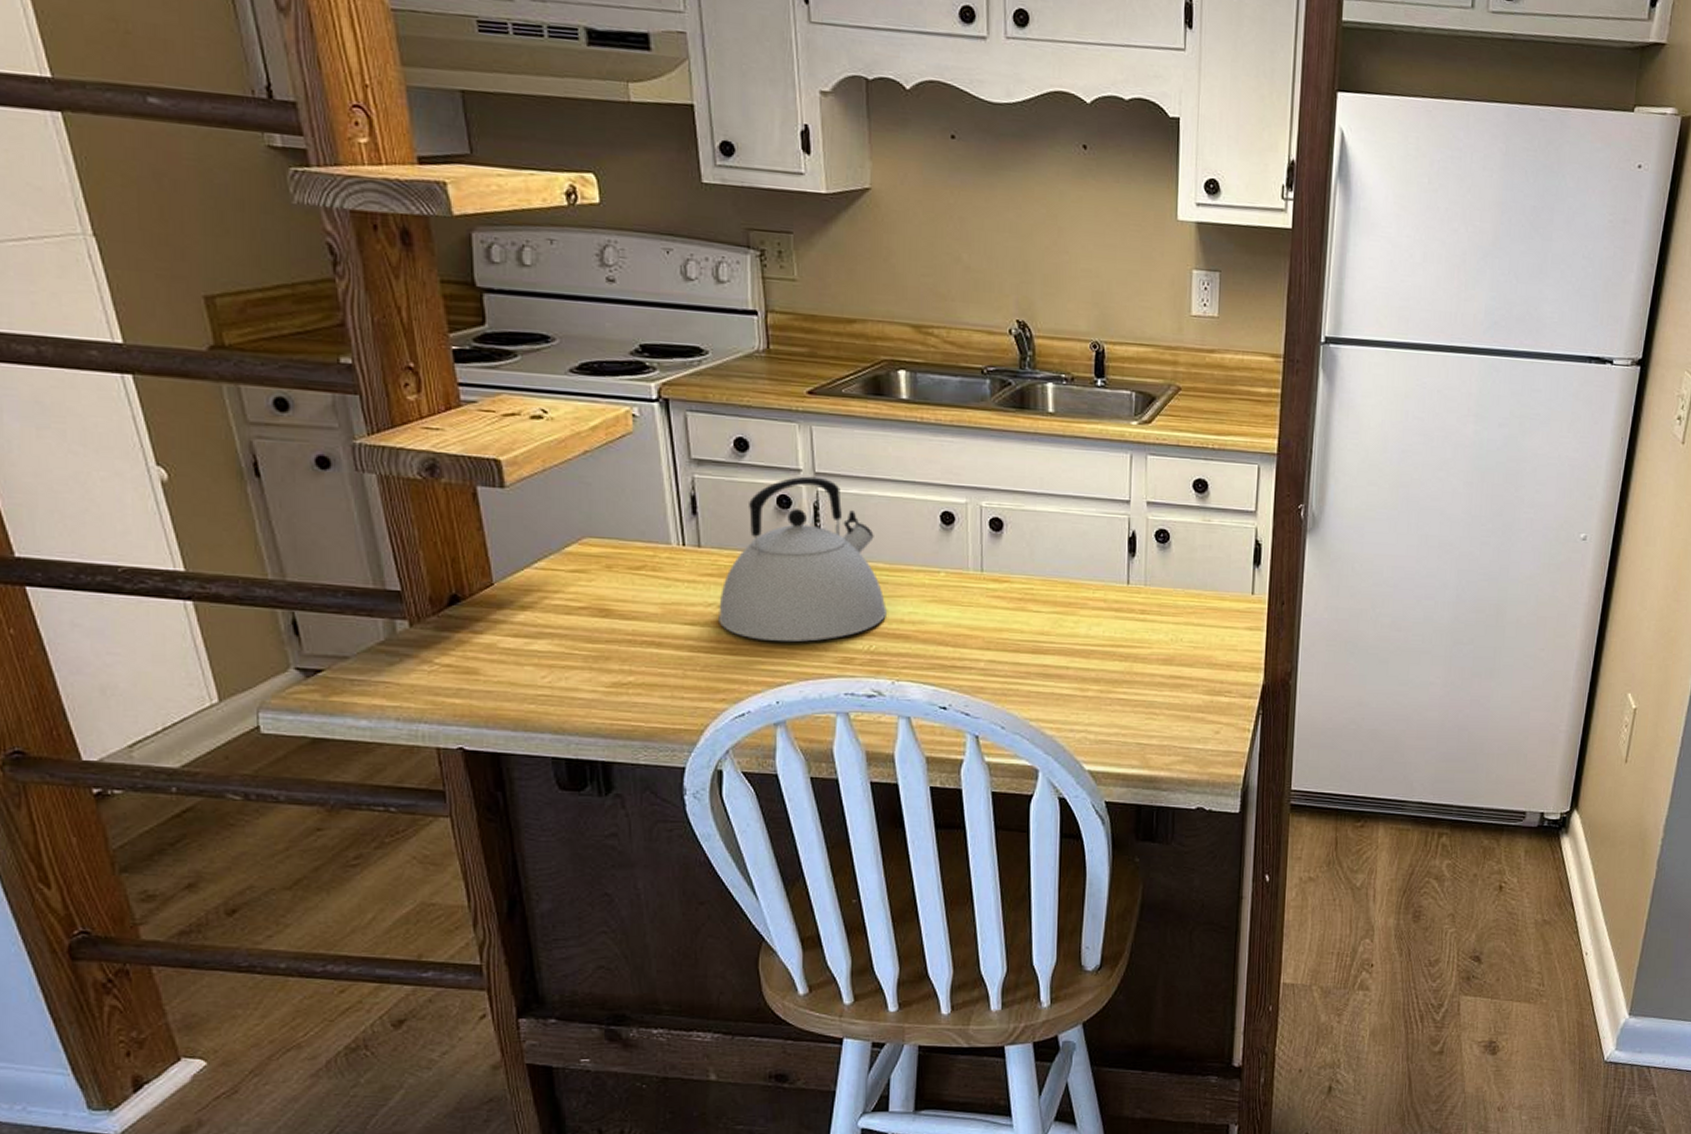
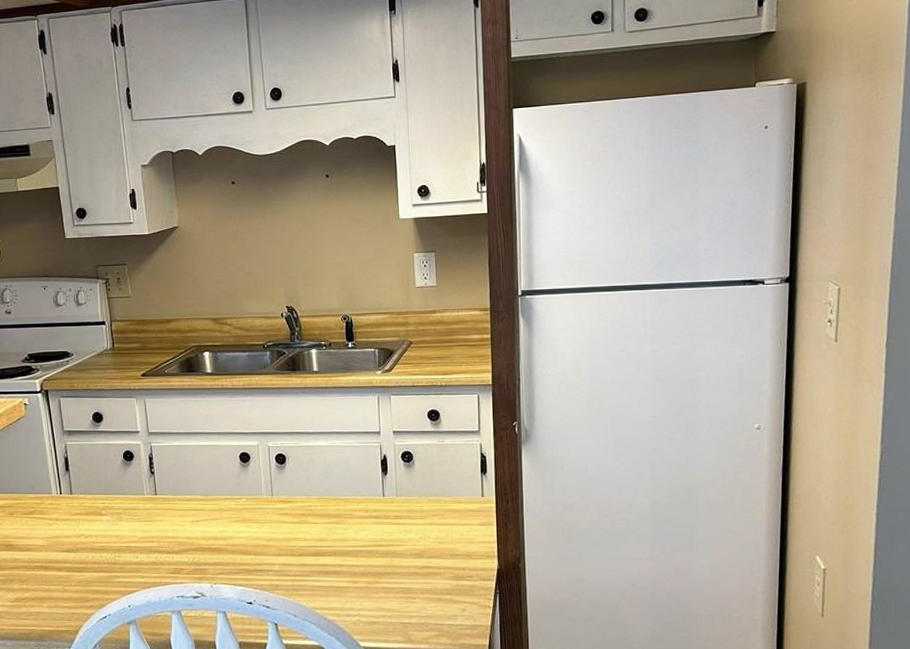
kettle: present [719,476,886,642] -> none [86,435,204,560]

